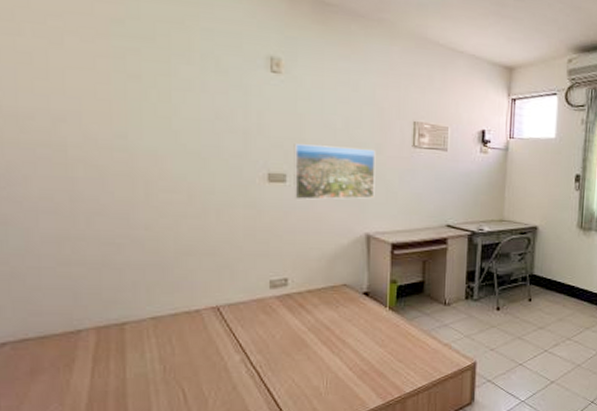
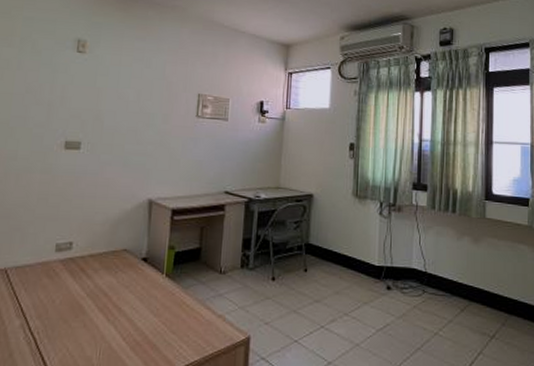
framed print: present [293,144,376,200] -> none [85,114,163,166]

